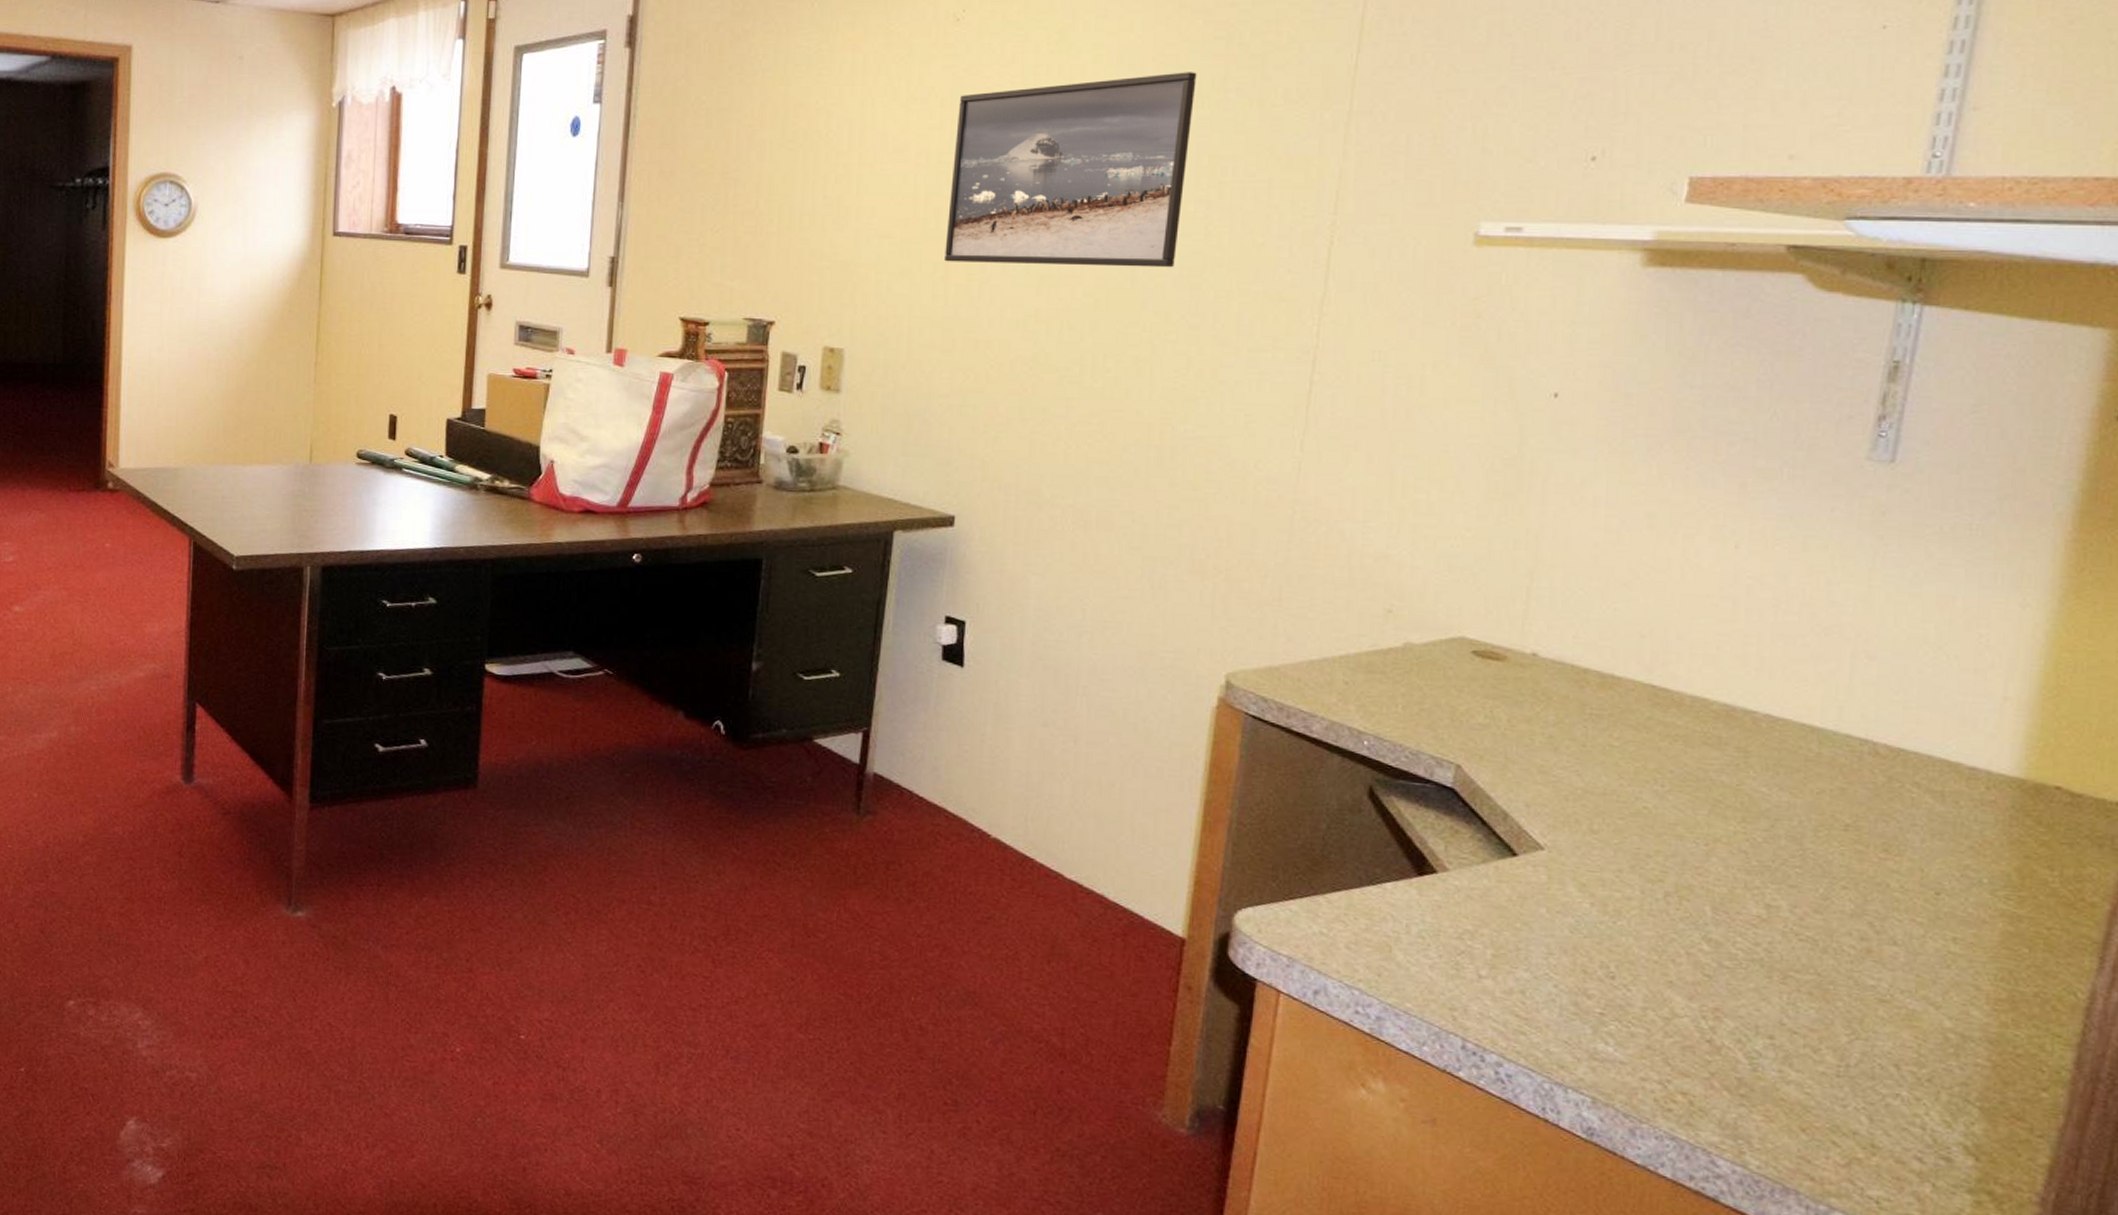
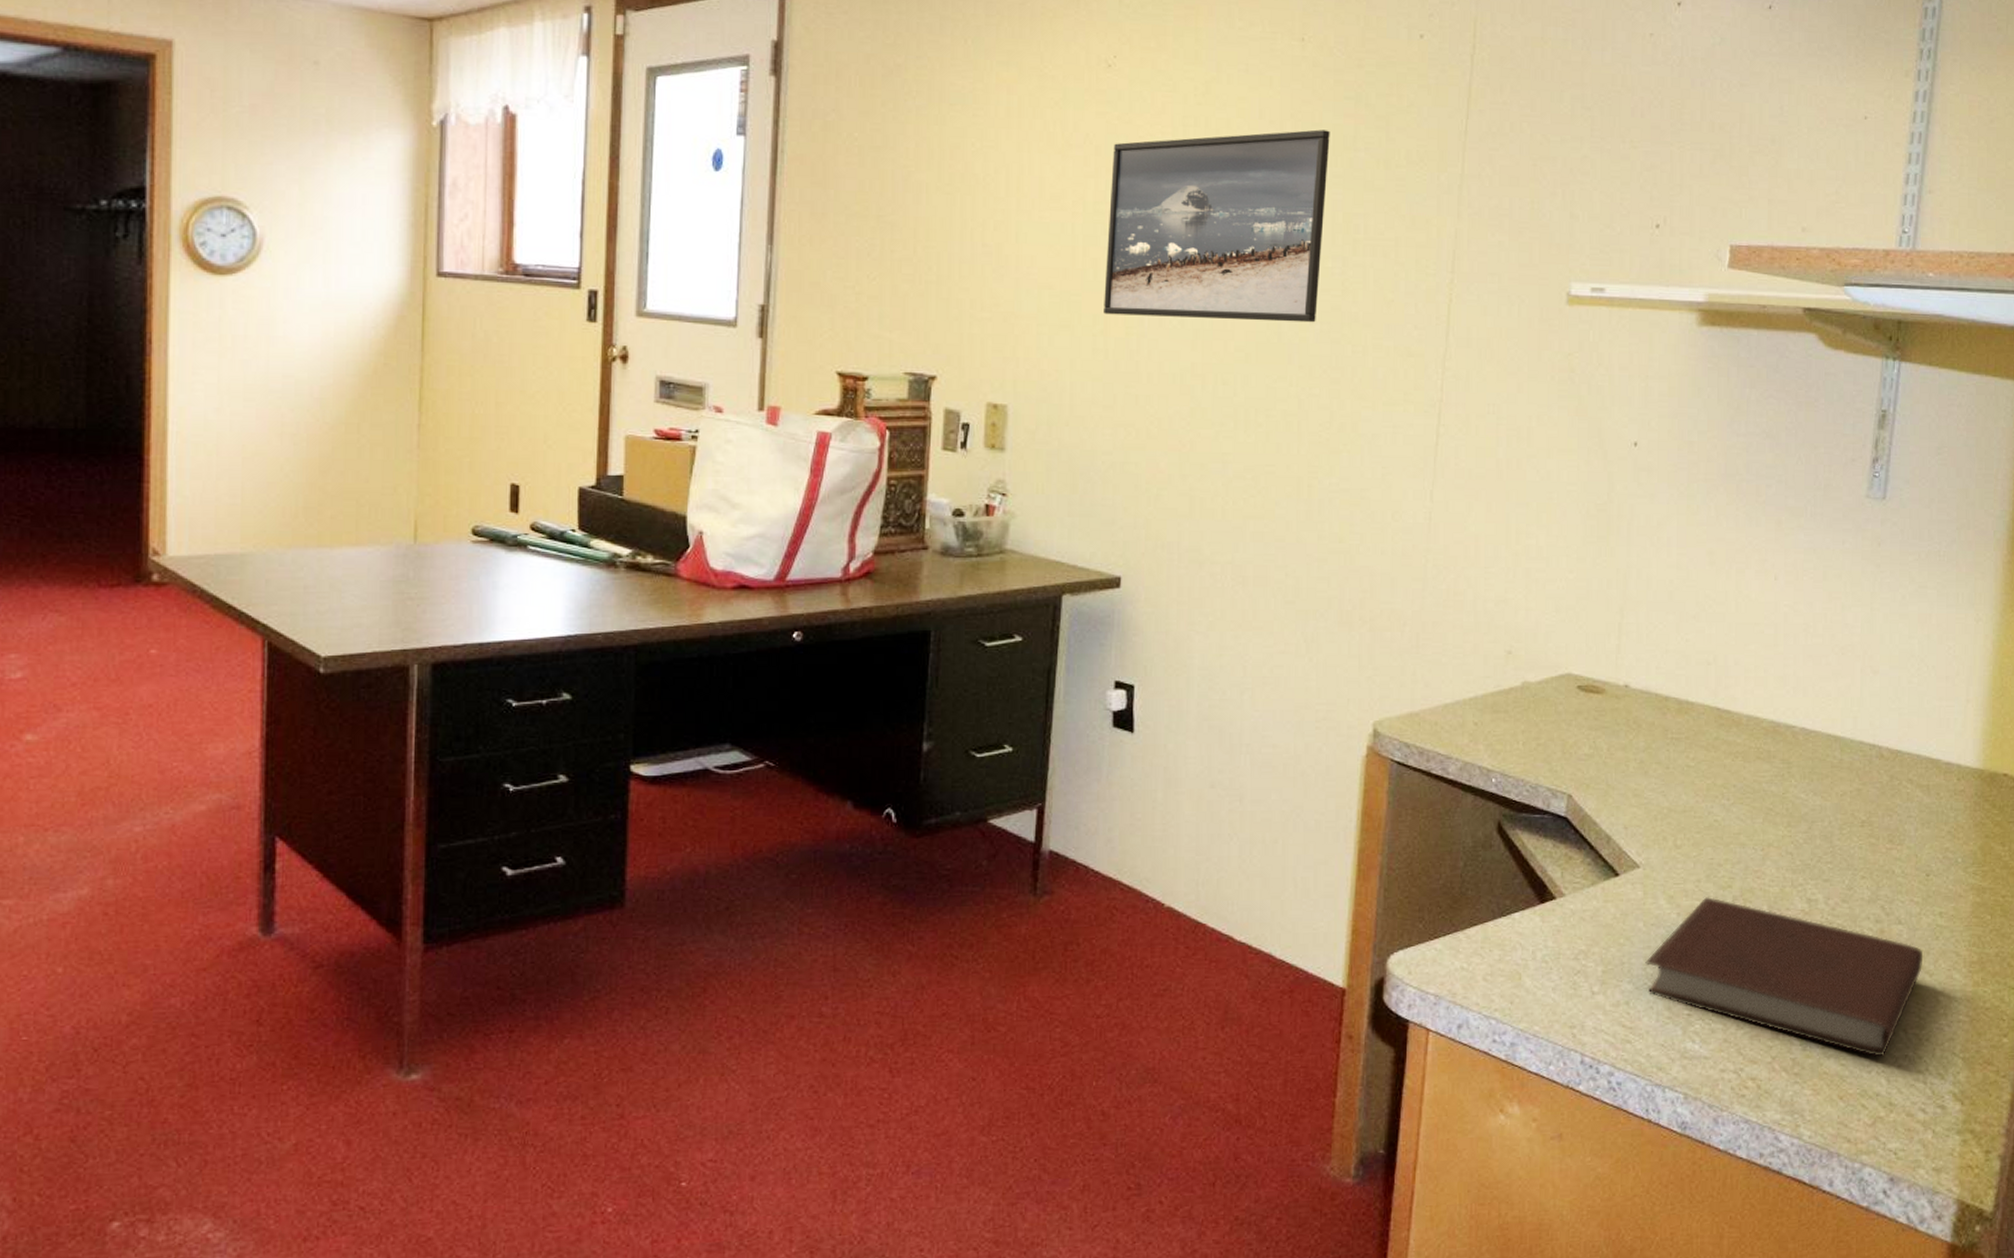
notebook: none [1547,888,1928,1092] -> present [1645,896,1924,1057]

